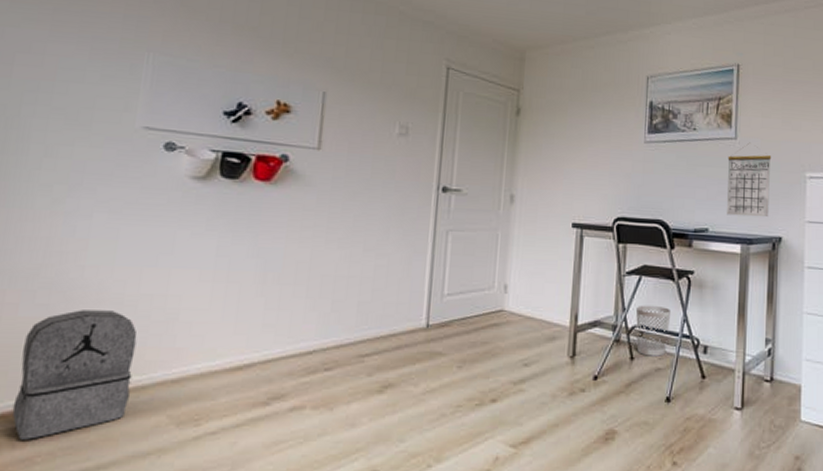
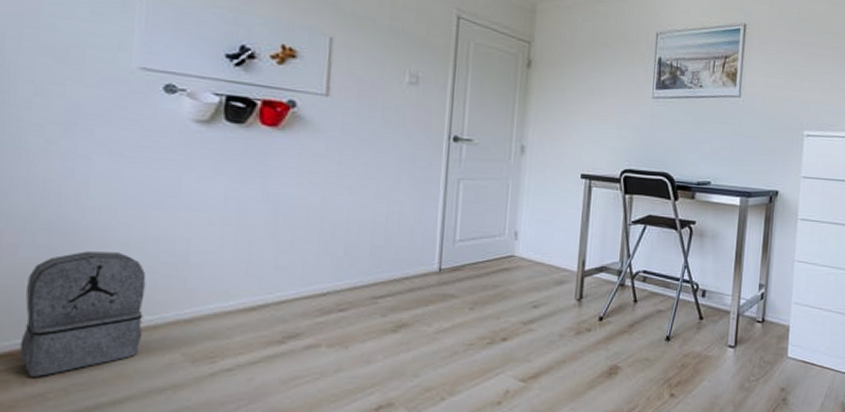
wastebasket: present [636,305,672,357] -> none [640,252,674,300]
calendar: present [726,142,772,218] -> none [727,100,773,172]

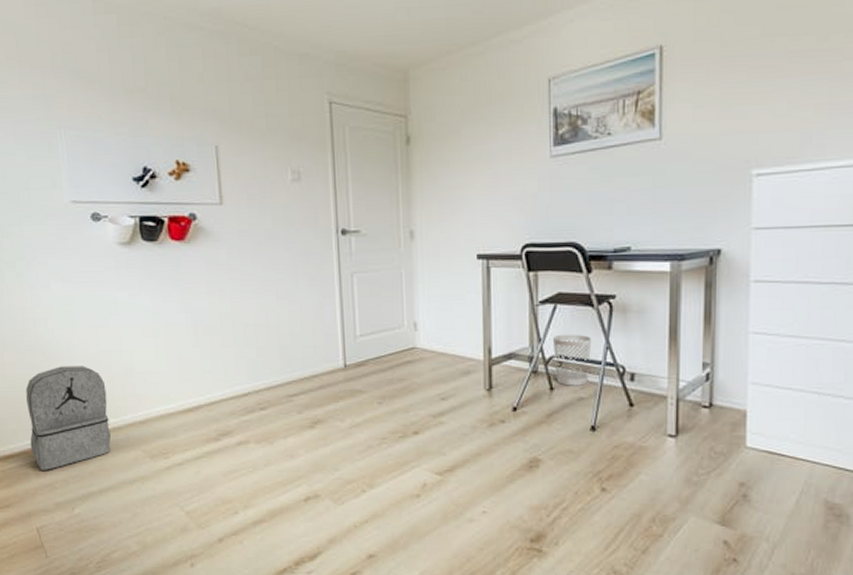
wastebasket: none [640,252,674,300] -> present [553,334,592,386]

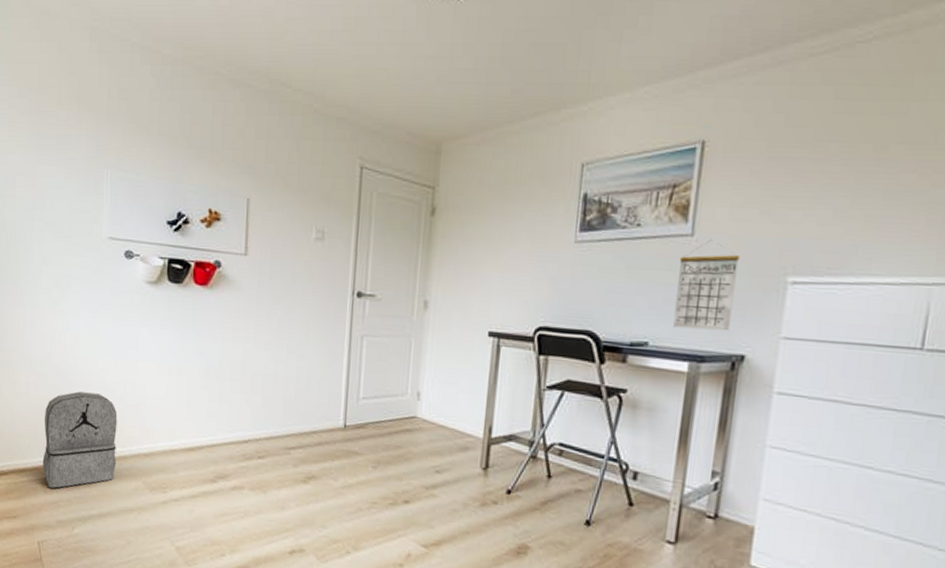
wastebasket: present [553,334,592,386] -> none [555,422,597,478]
calendar: none [651,141,707,230] -> present [672,239,740,331]

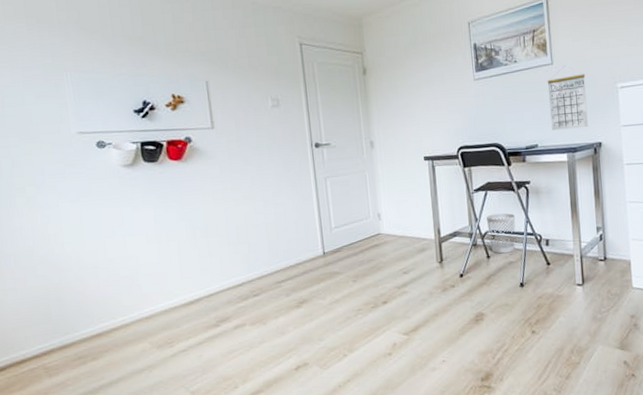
backpack: present [42,391,118,488] -> none [37,273,120,371]
wastebasket: none [555,422,597,478] -> present [487,213,516,254]

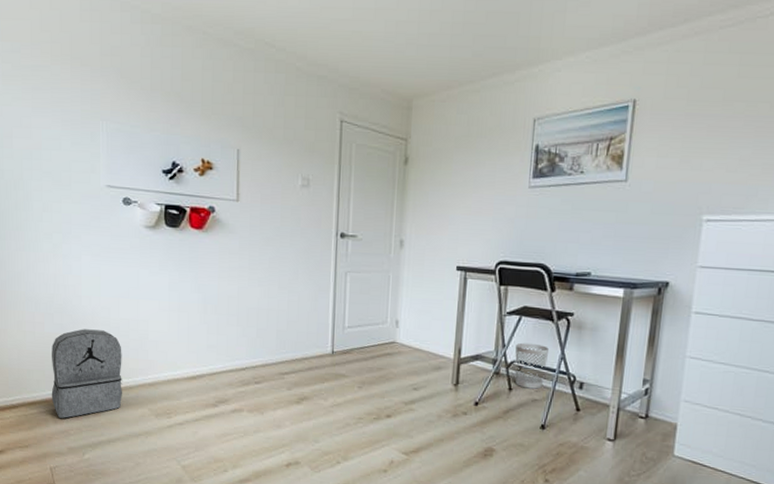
backpack: none [37,273,120,371] -> present [51,329,122,418]
calendar: present [547,65,588,131] -> none [610,184,665,262]

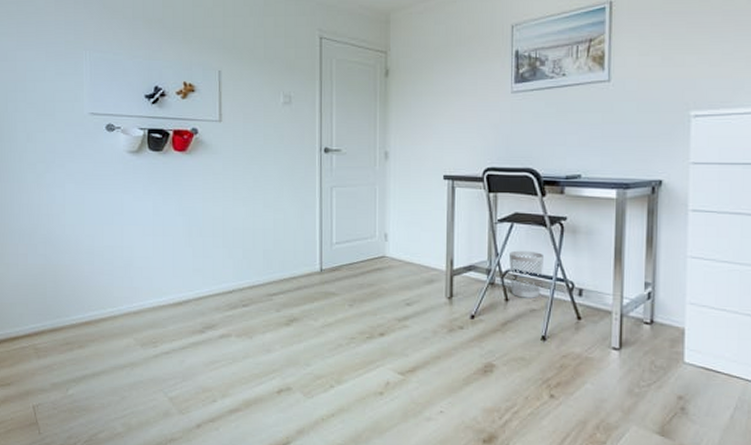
backpack: present [51,329,122,418] -> none [34,258,107,353]

